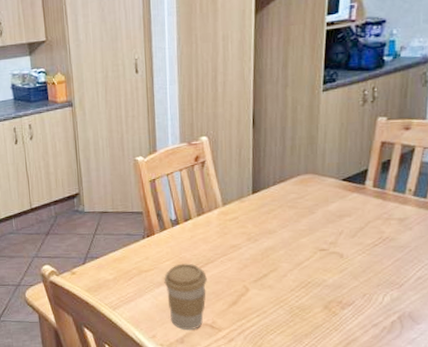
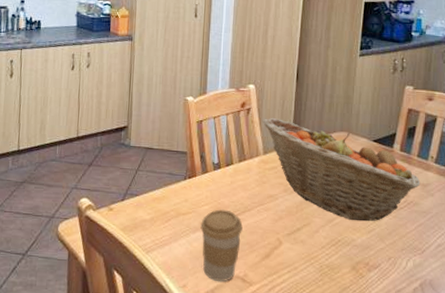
fruit basket: none [219,168,397,262] -> present [263,118,421,222]

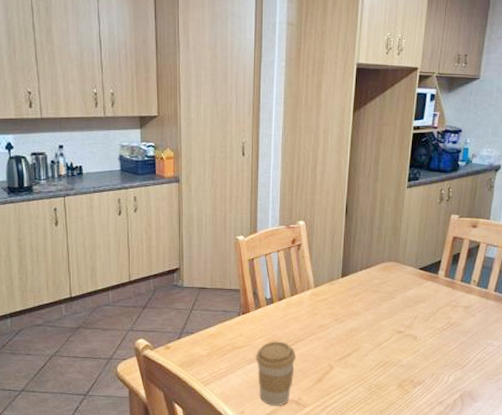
fruit basket: present [263,118,421,222] -> none [313,253,463,344]

